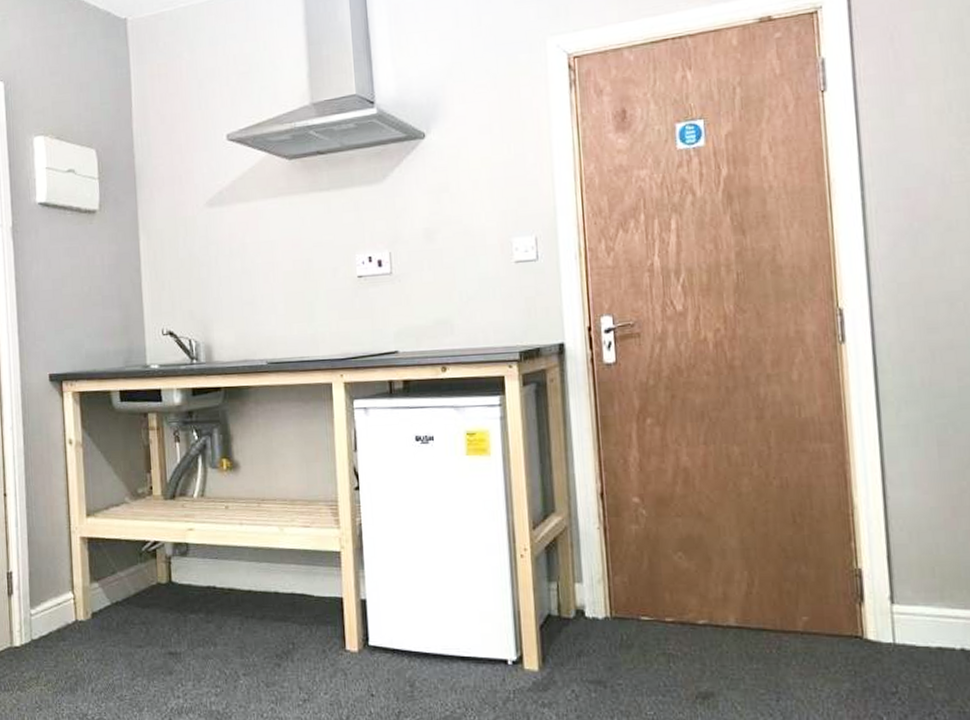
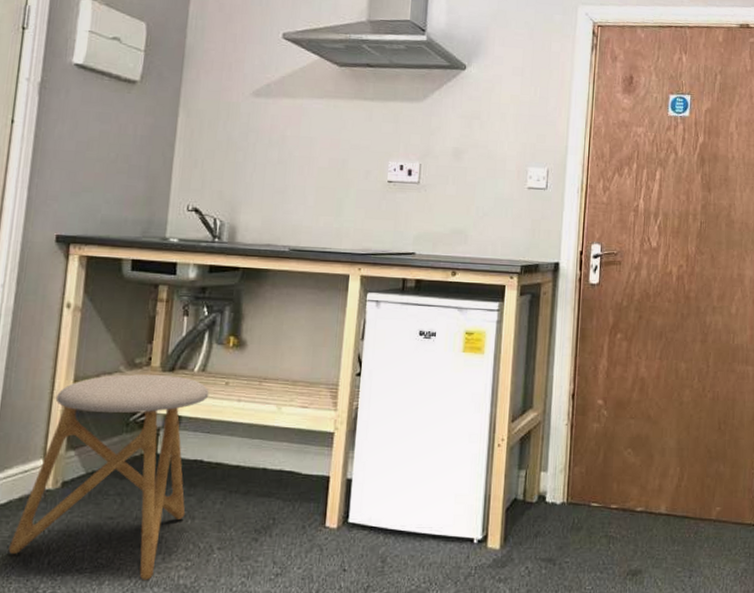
stool: none [56,503,212,707] -> present [8,374,210,580]

